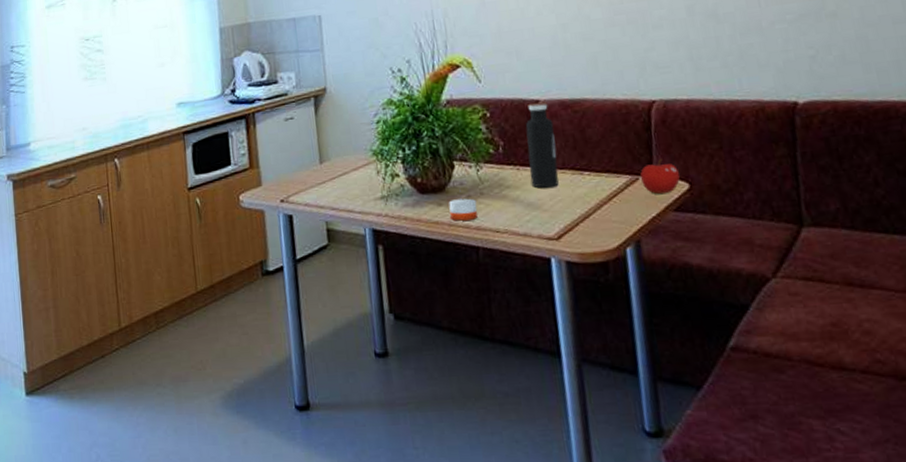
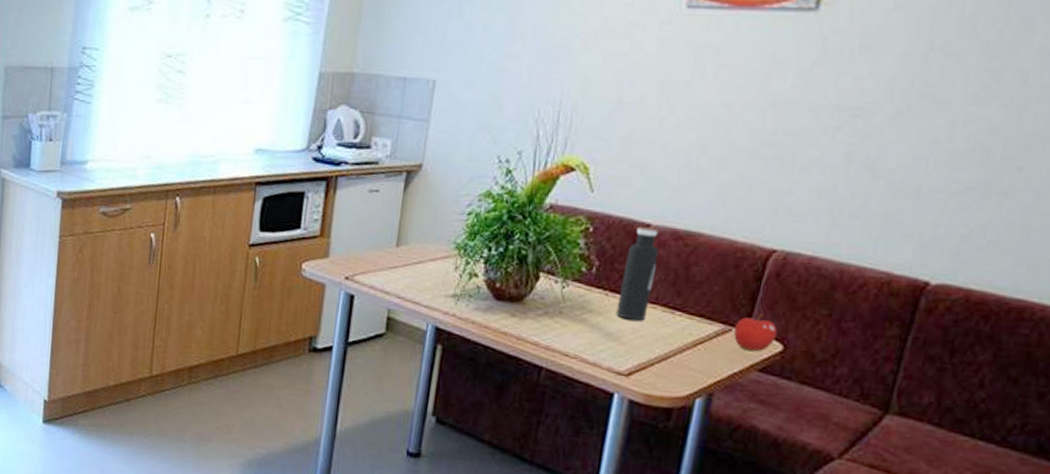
candle: present [448,198,478,221] -> none [521,313,553,338]

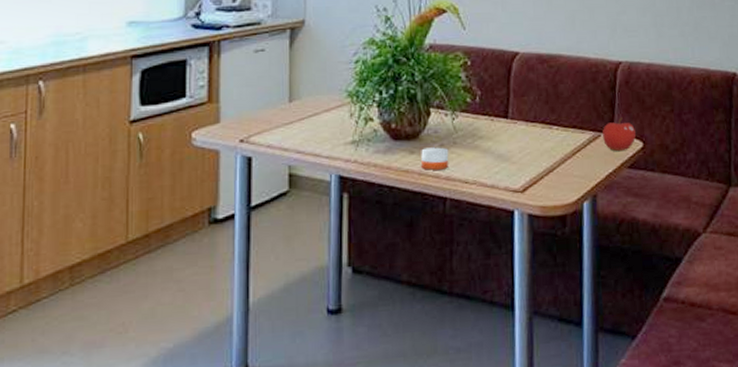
candle: none [521,313,553,338] -> present [421,147,449,170]
water bottle: present [616,225,659,321] -> none [503,54,530,140]

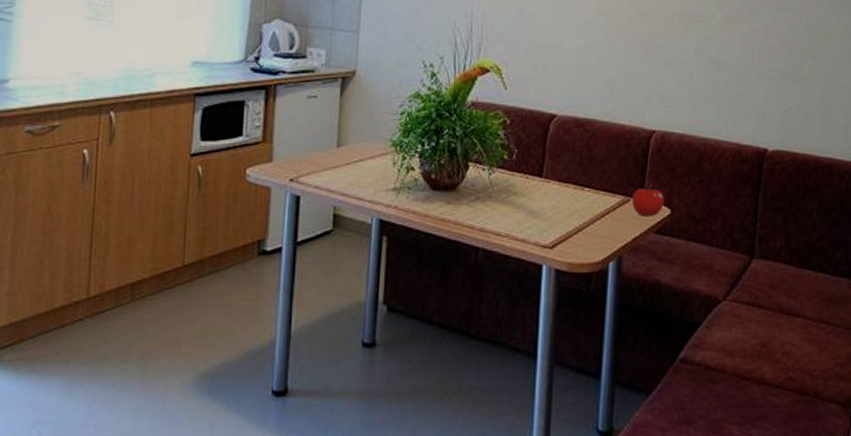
candle: present [421,147,449,170] -> none [457,199,484,221]

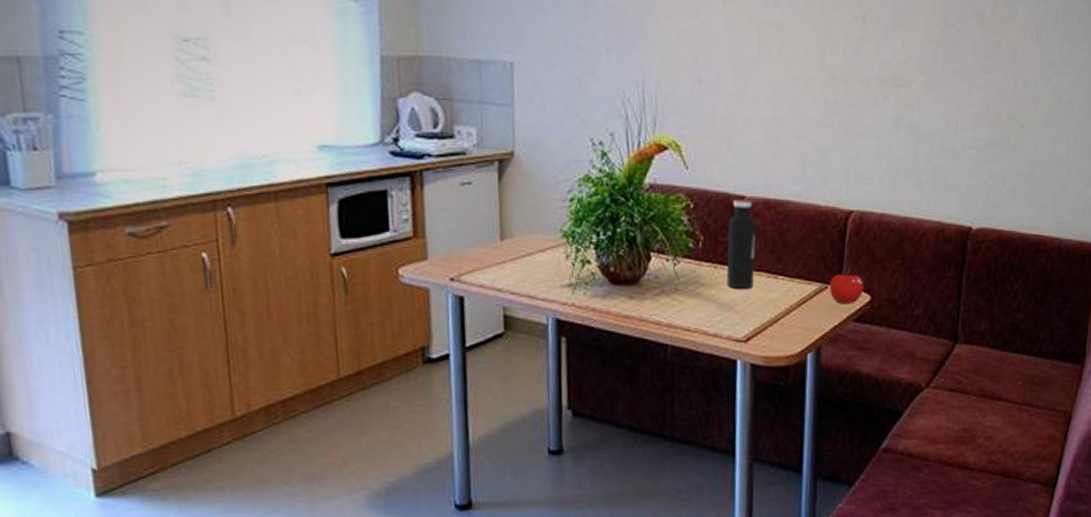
water bottle: none [536,116,566,198] -> present [726,198,756,289]

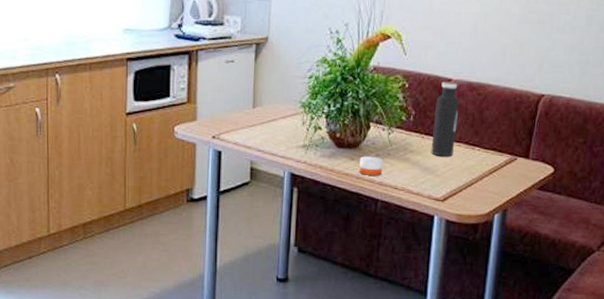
candle: none [641,293,671,317] -> present [359,156,383,176]
fruit: present [830,270,863,305] -> none [518,145,549,175]

